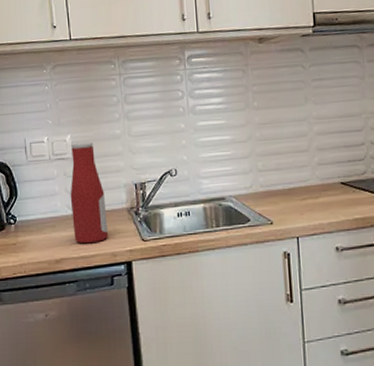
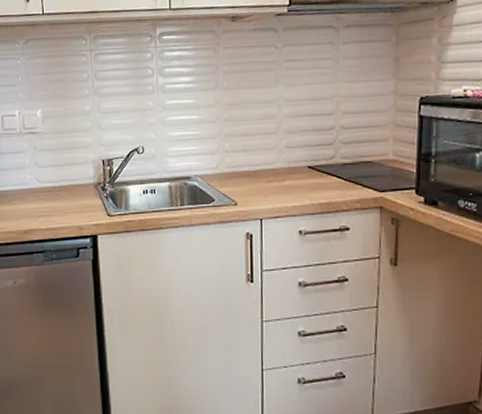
bottle: present [70,141,108,244] -> none [39,117,75,216]

